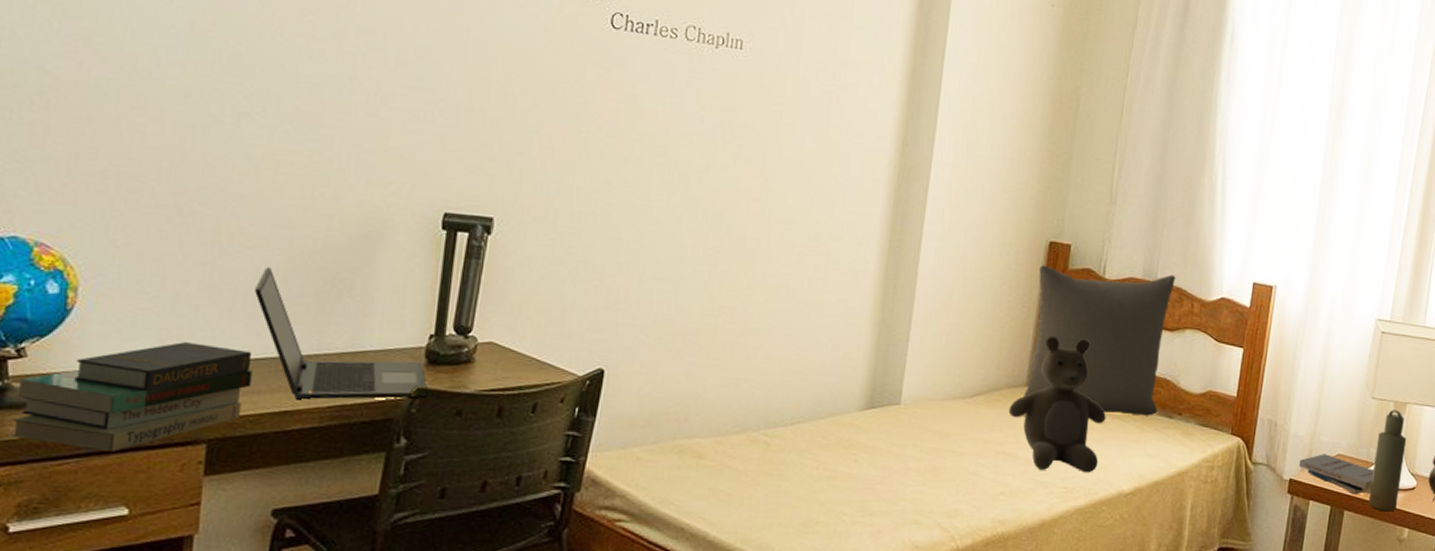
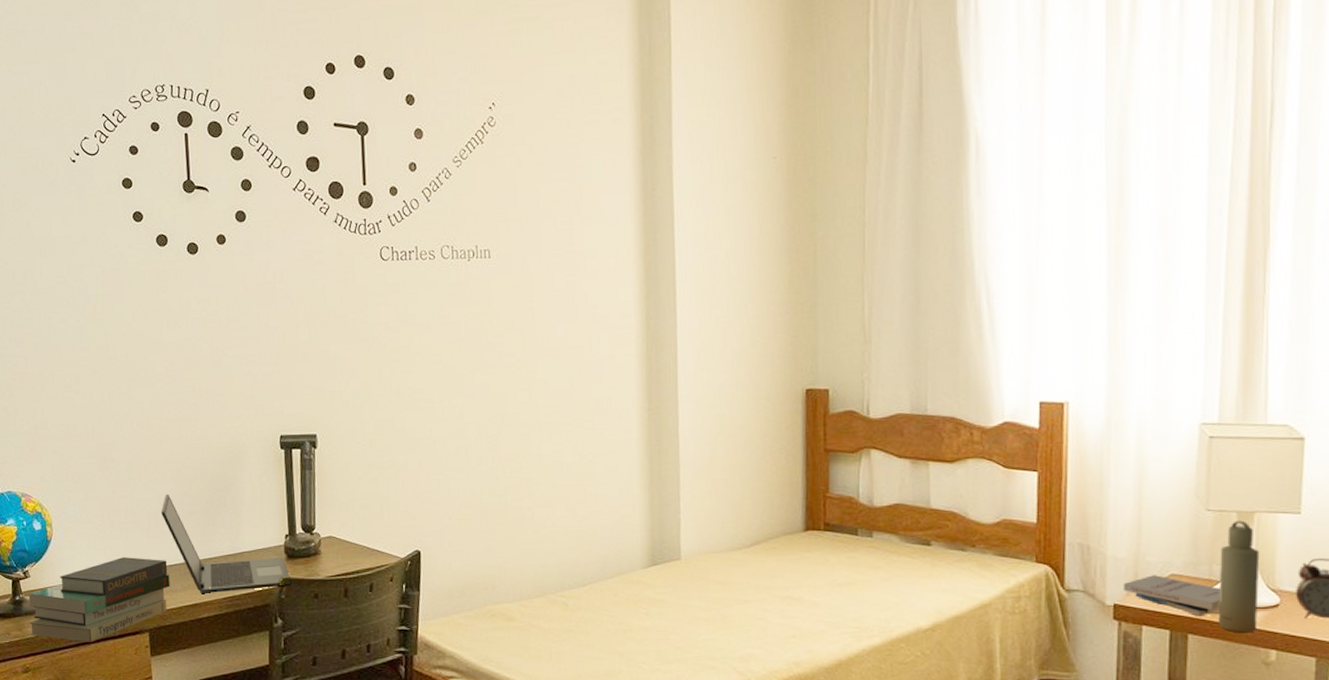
teddy bear: present [1008,335,1106,473] -> none [787,480,891,612]
pillow: present [1024,265,1176,416] -> none [799,405,948,552]

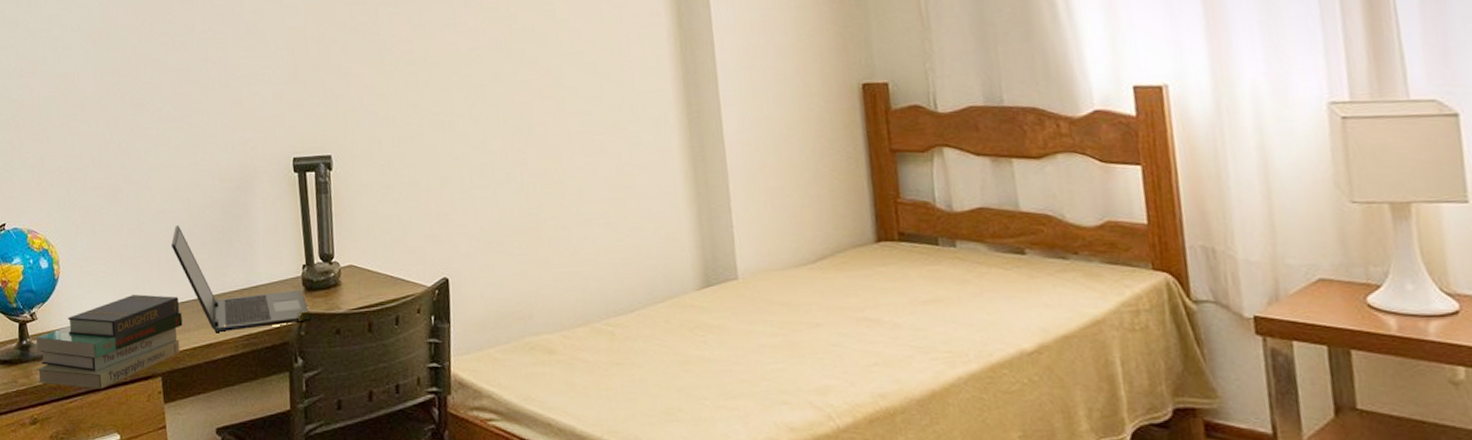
books: present [1124,575,1221,617] -> none [1263,280,1387,329]
bottle: present [1217,520,1260,633] -> none [1376,213,1436,347]

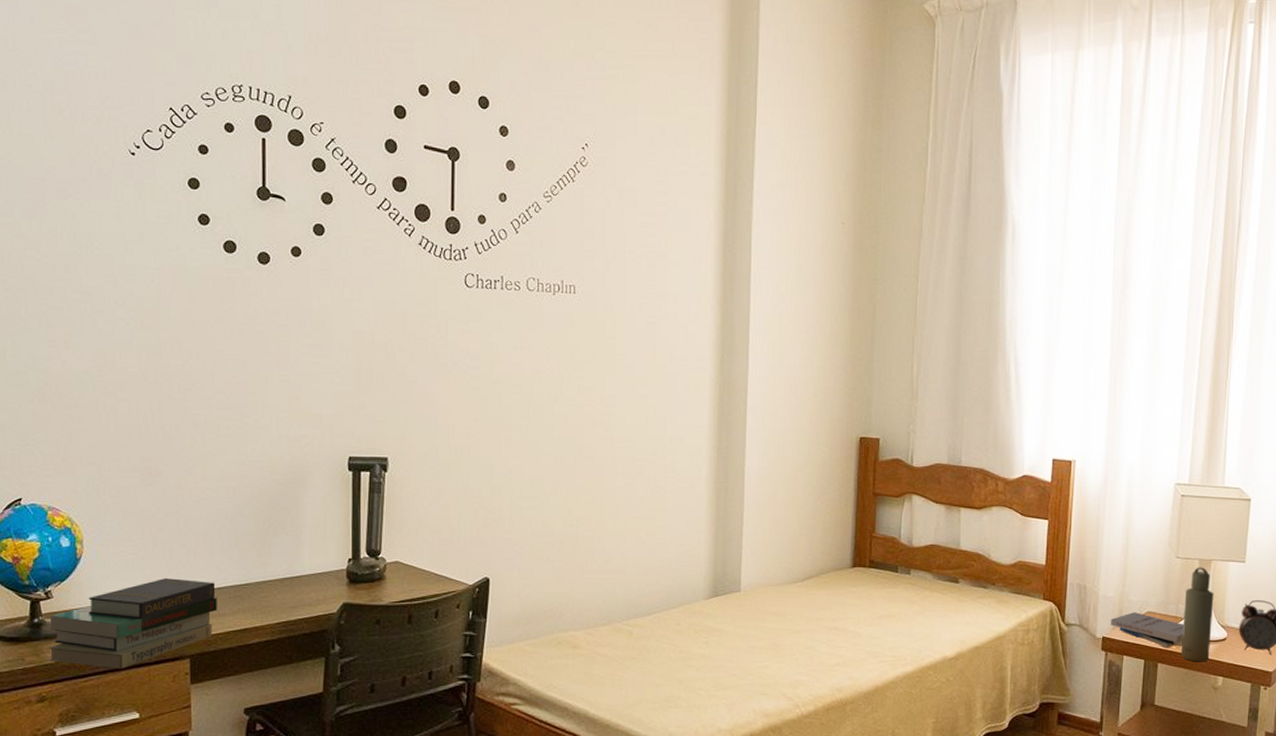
laptop: present [171,225,311,332] -> none [212,512,352,618]
books: none [1263,280,1387,329] -> present [1111,612,1184,648]
bottle: none [1376,213,1436,347] -> present [1180,567,1214,662]

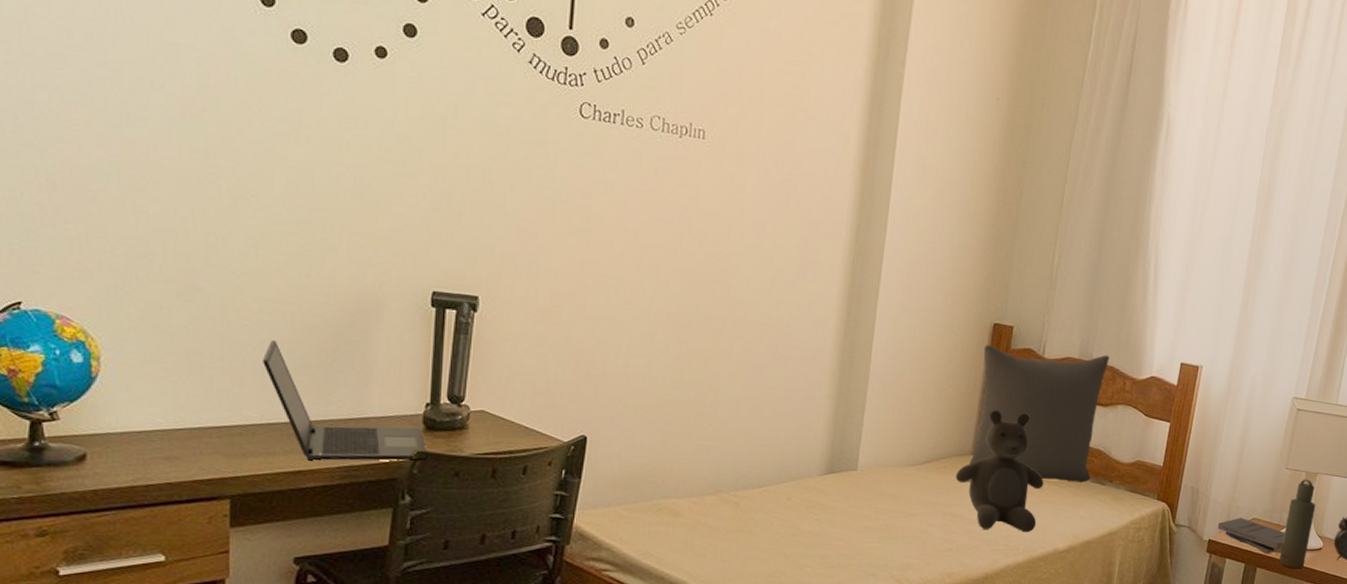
books: present [49,578,217,669] -> none [52,408,266,506]
laptop: none [212,512,352,618] -> present [263,339,428,461]
teddy bear: none [836,521,925,642] -> present [955,409,1044,533]
pillow: none [849,458,979,588] -> present [969,345,1110,483]

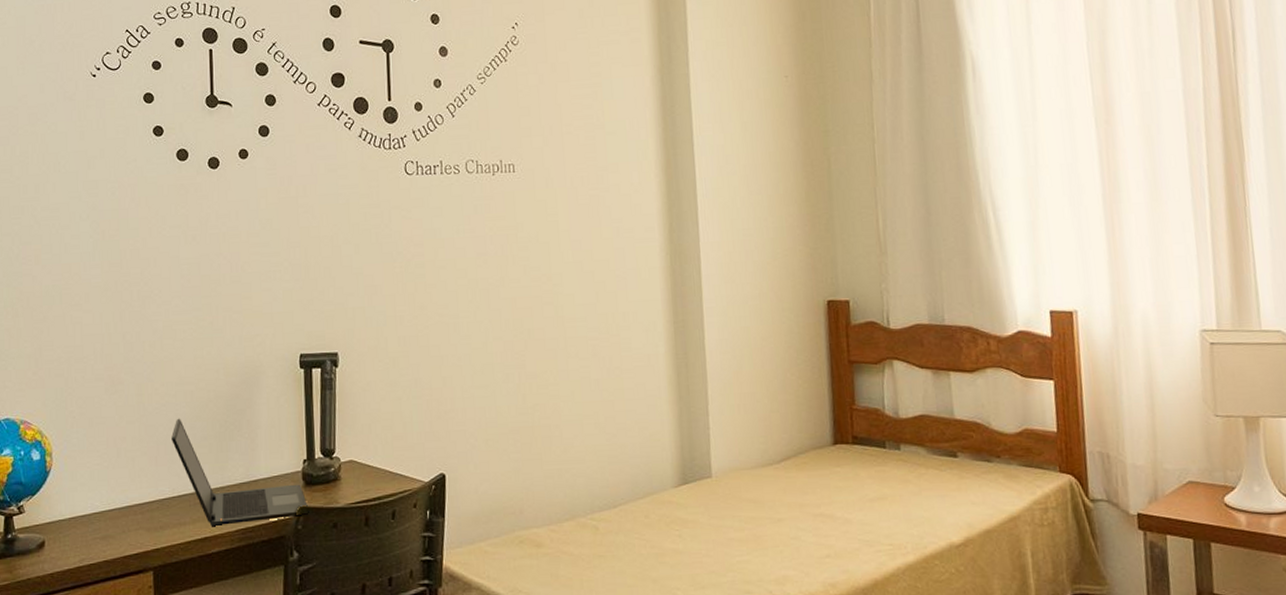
teddy bear: present [955,409,1044,533] -> none [818,392,921,528]
pillow: present [969,345,1110,483] -> none [822,315,973,465]
books: present [1218,518,1285,554] -> none [1145,482,1239,524]
bottle: present [1278,479,1316,569] -> none [1232,425,1275,540]

